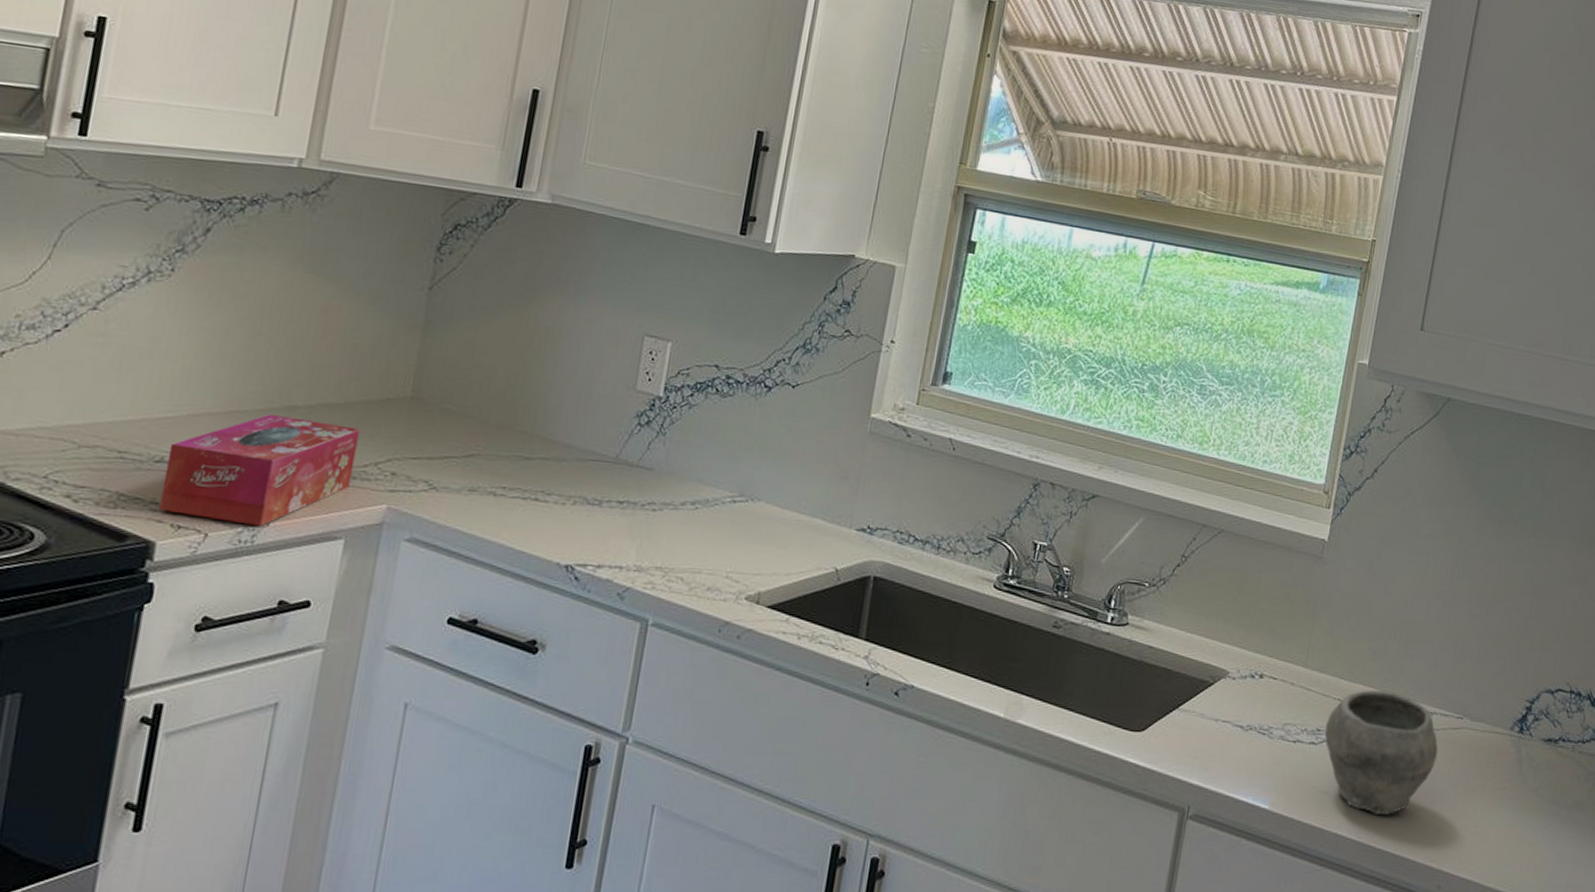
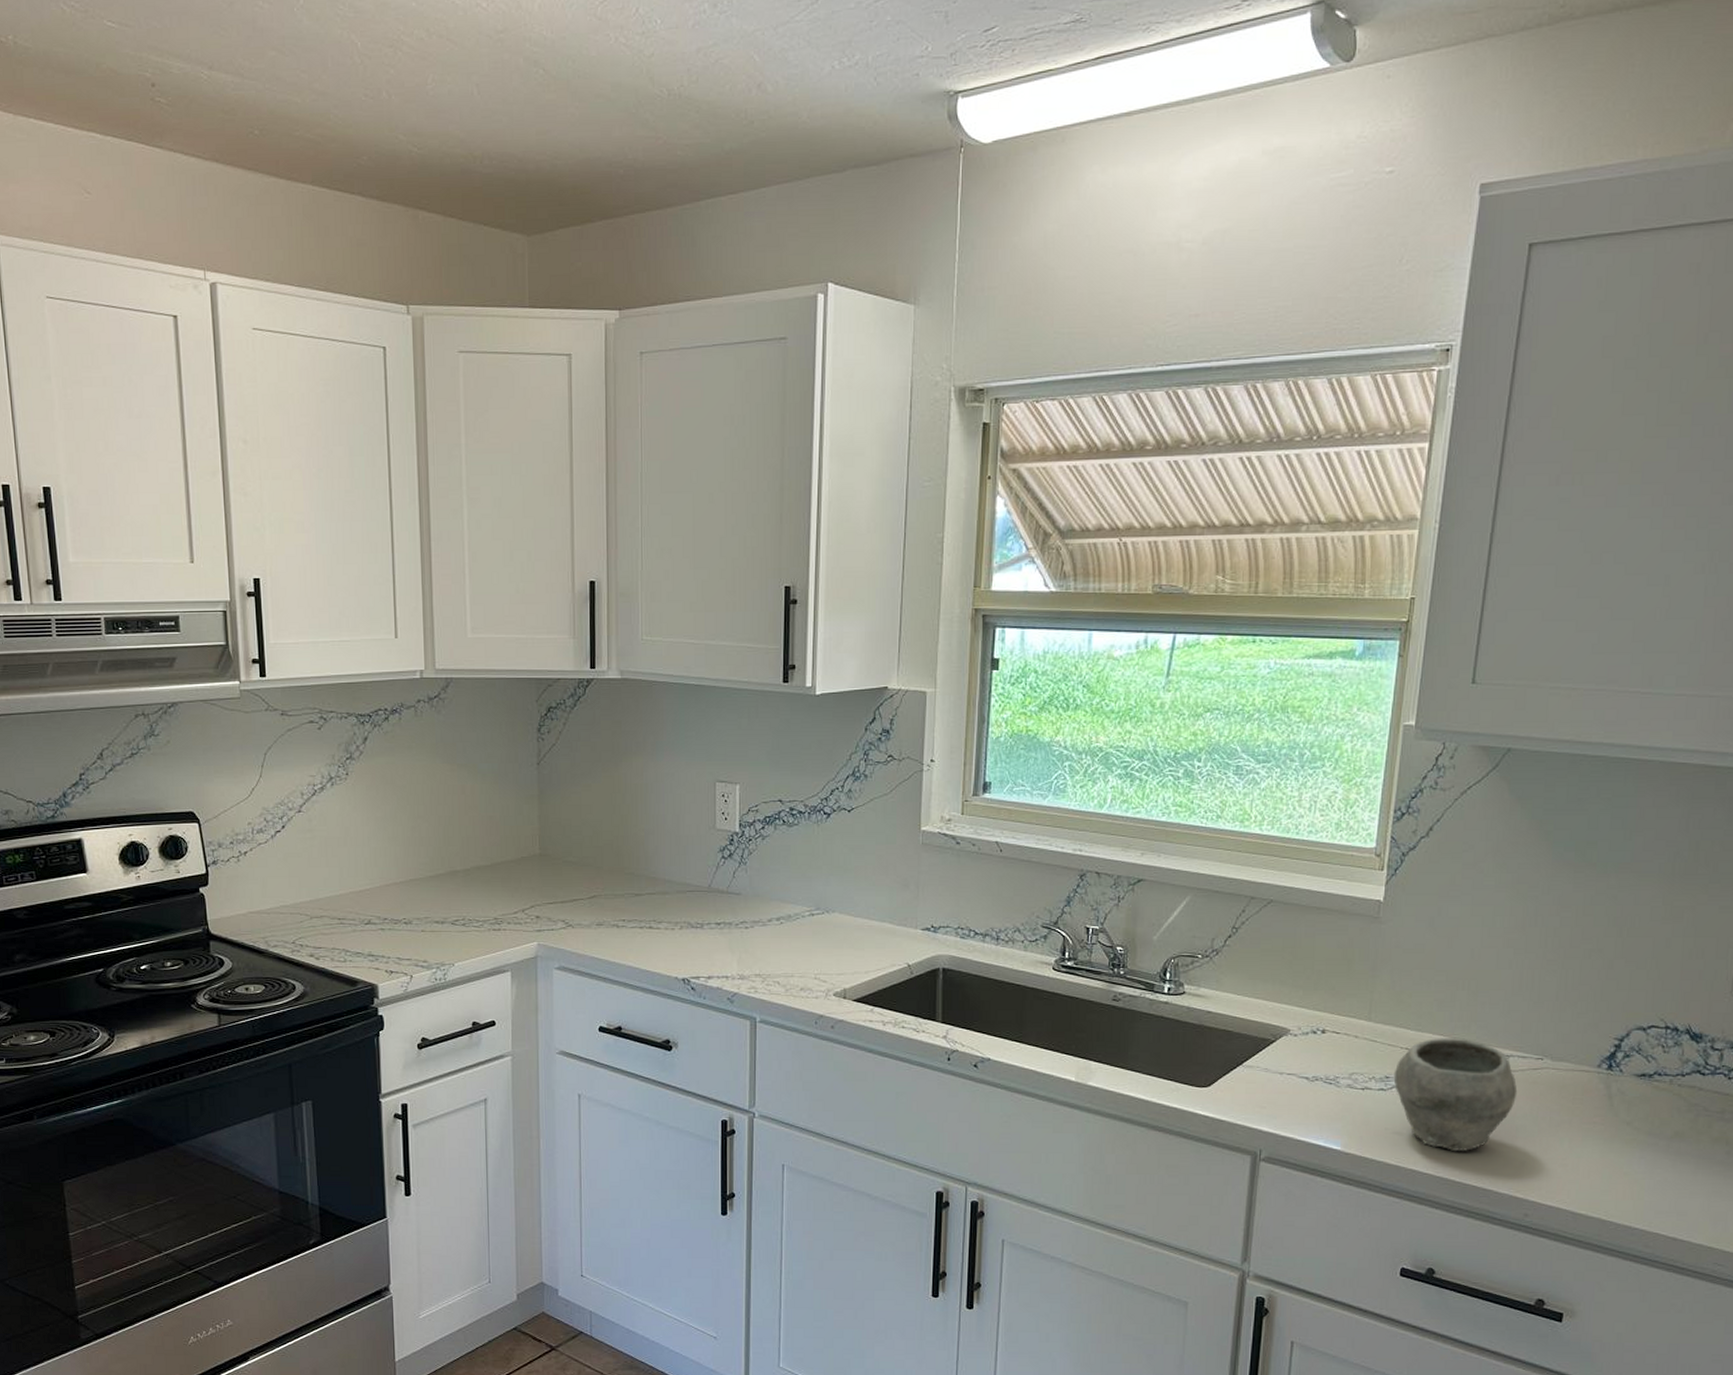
tissue box: present [158,413,360,526] -> none [373,879,507,966]

